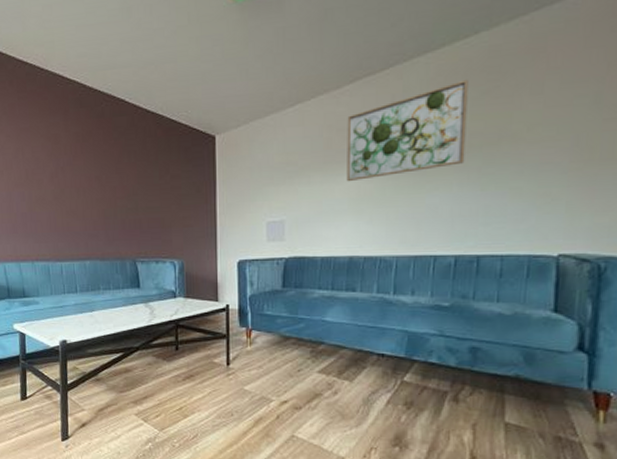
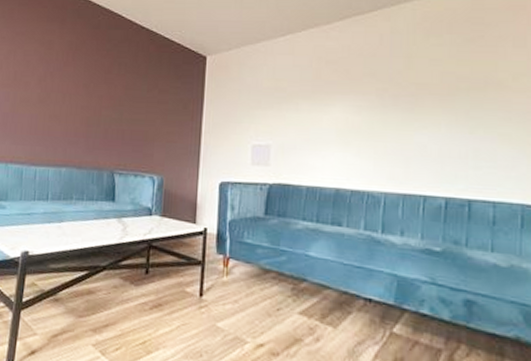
wall art: present [346,79,469,182] -> none [334,27,453,113]

